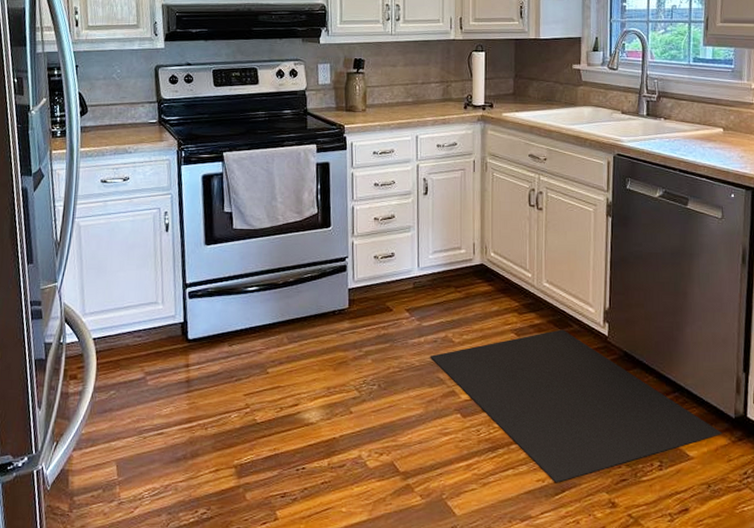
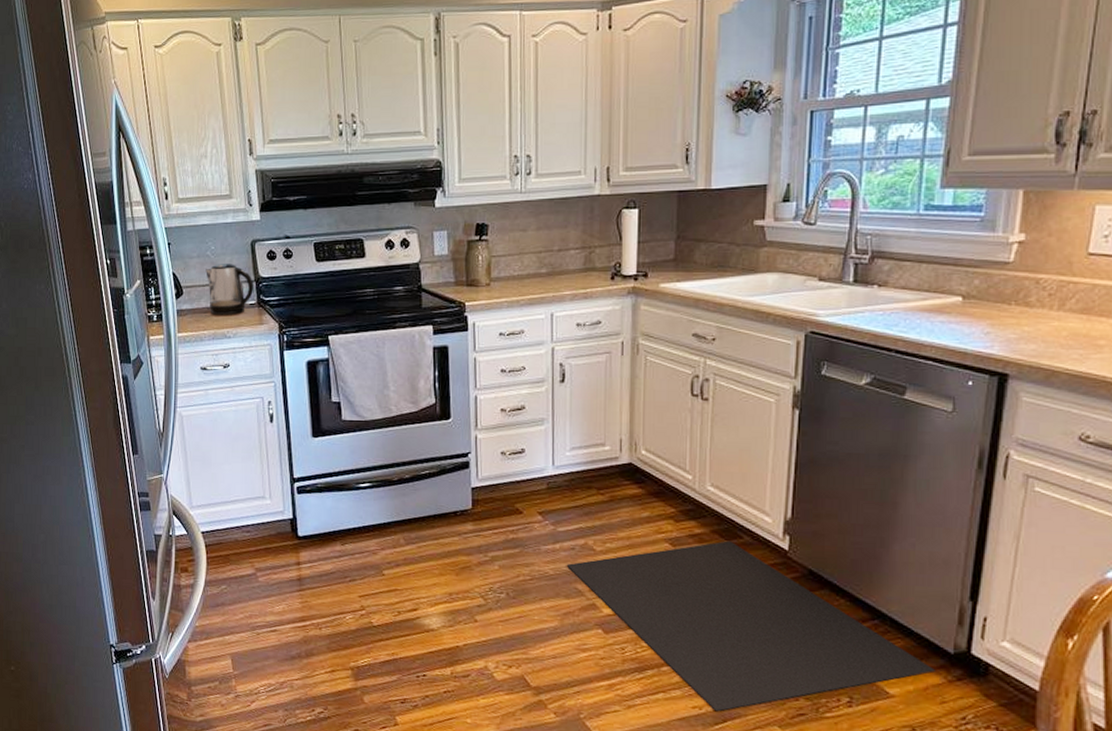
kettle: none [110,86,156,133] -> present [206,264,253,316]

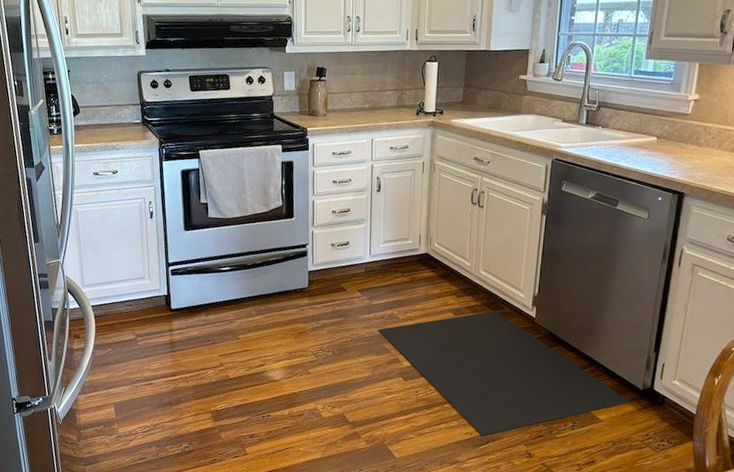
kettle: present [206,264,253,316] -> none [99,89,139,132]

